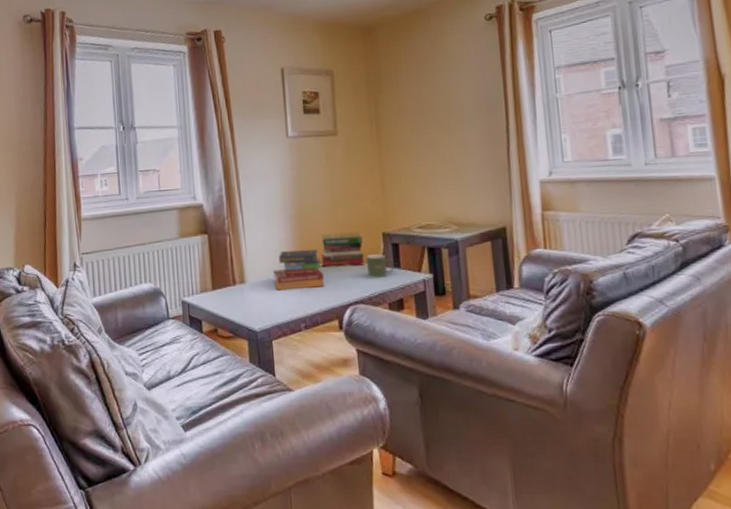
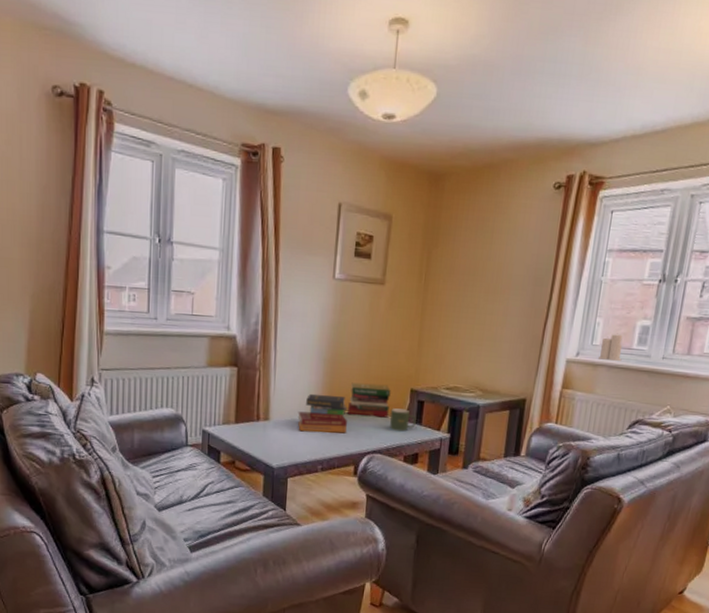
candle: none [574,146,600,176] -> present [598,333,623,362]

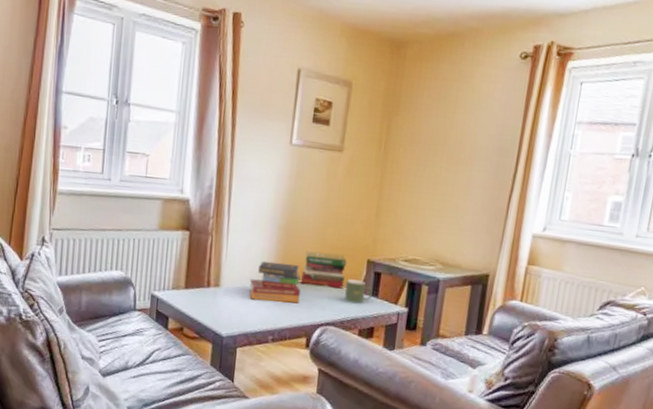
candle: present [598,333,623,362] -> none [567,208,593,239]

